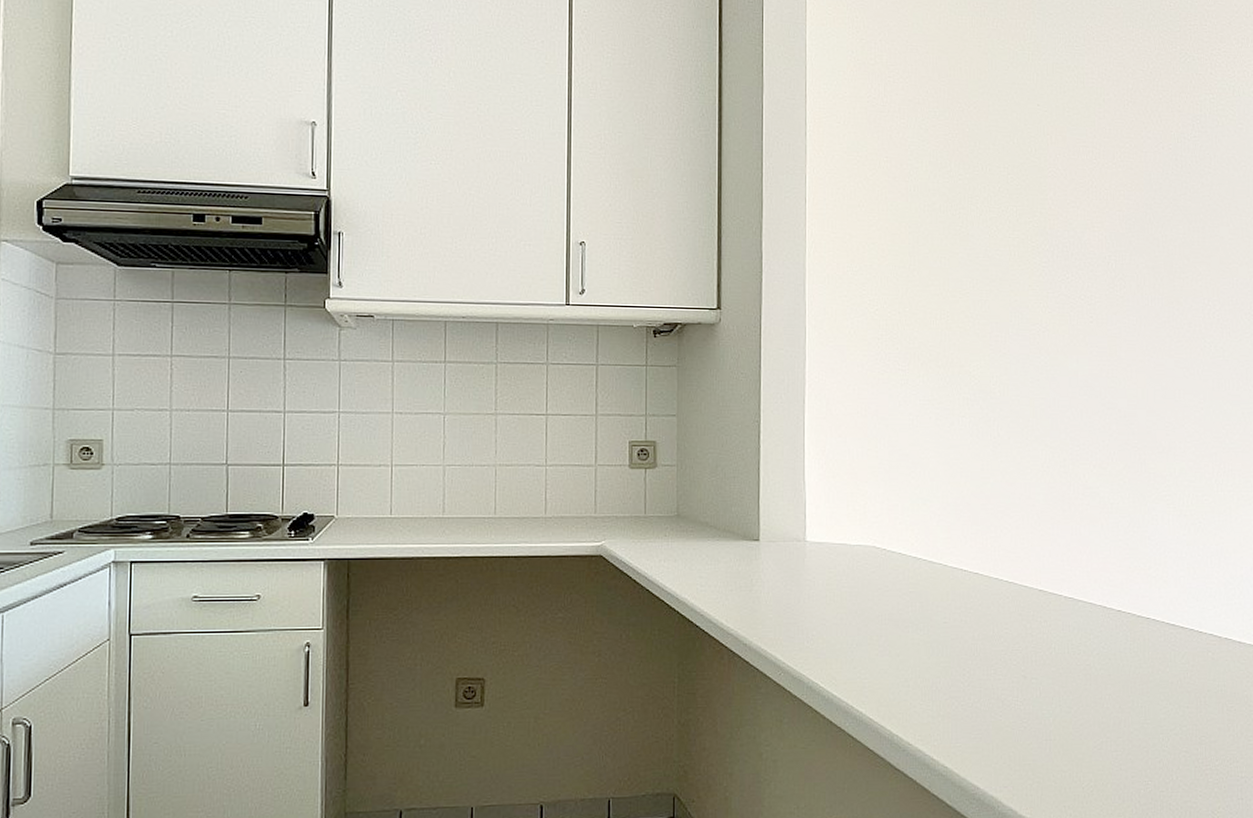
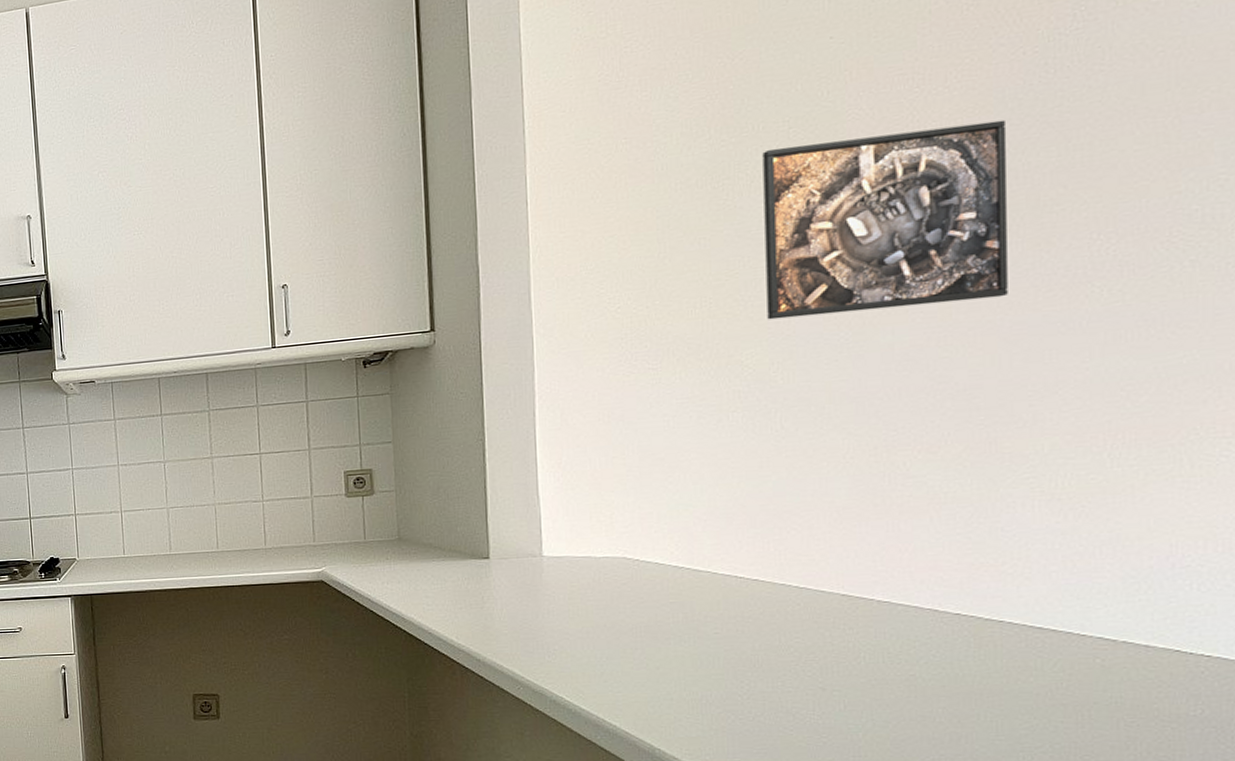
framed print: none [989,189,1153,342] -> present [762,119,1008,320]

